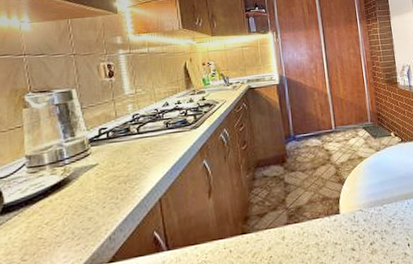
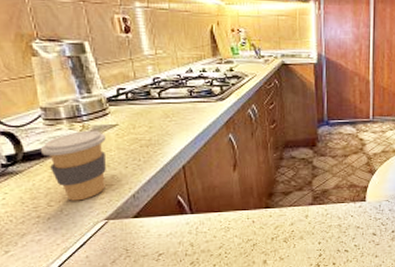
coffee cup: none [20,172,85,252] -> present [40,130,106,201]

